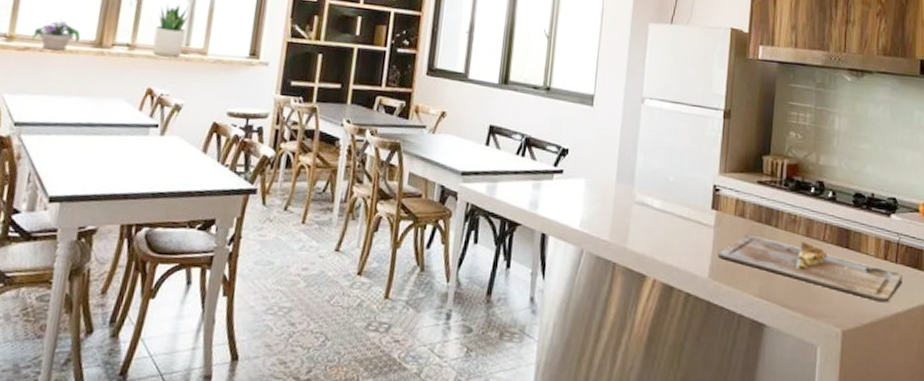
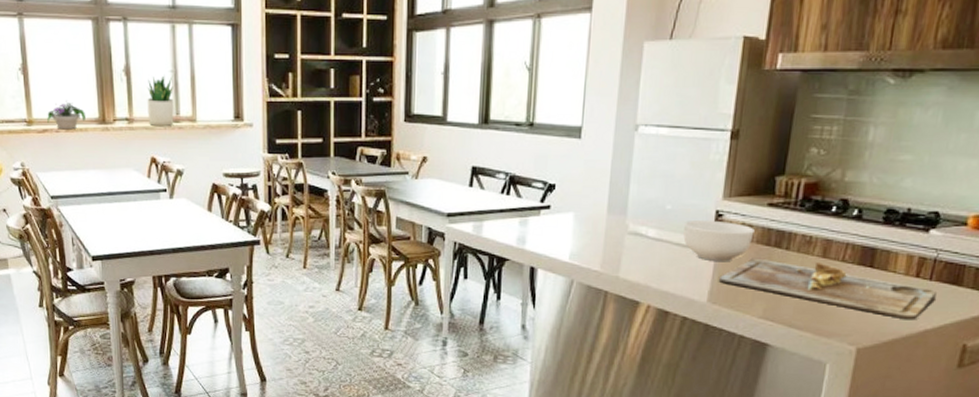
bowl: none [685,193,747,237] -> present [683,219,755,262]

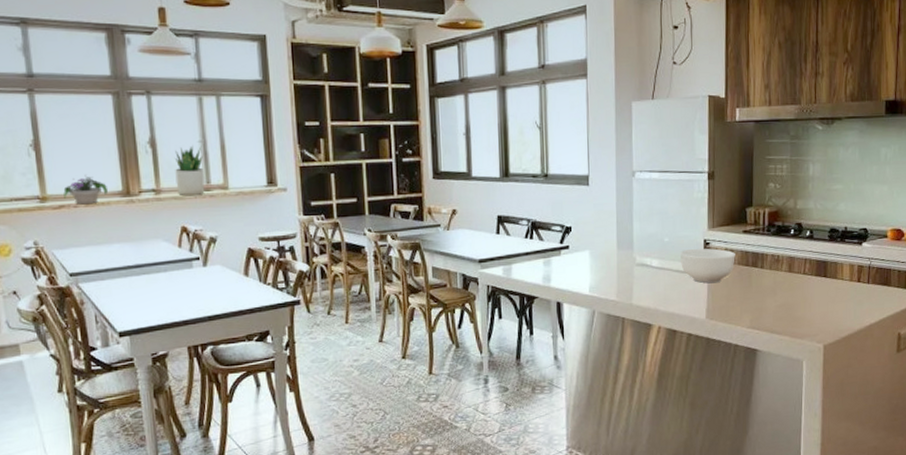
cutting board: present [718,259,936,320] -> none [712,277,874,318]

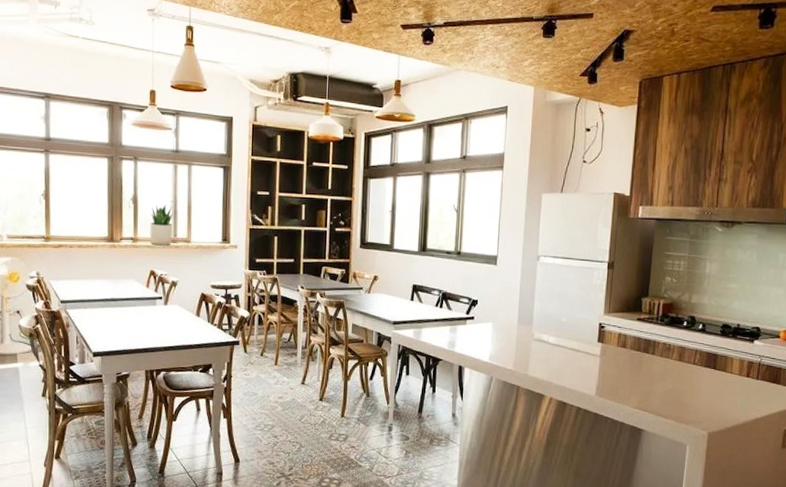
potted flower: present [63,174,108,205] -> none [63,221,96,246]
bowl: present [679,248,735,284] -> none [575,330,628,364]

